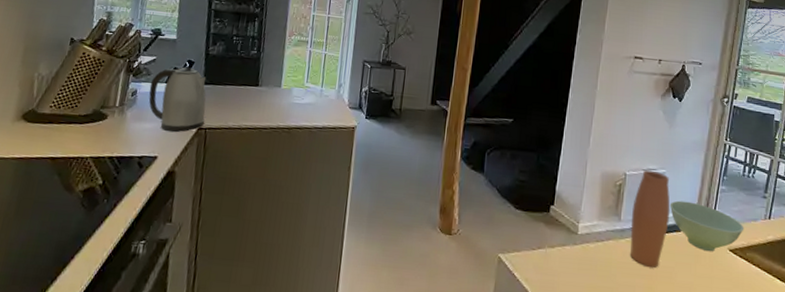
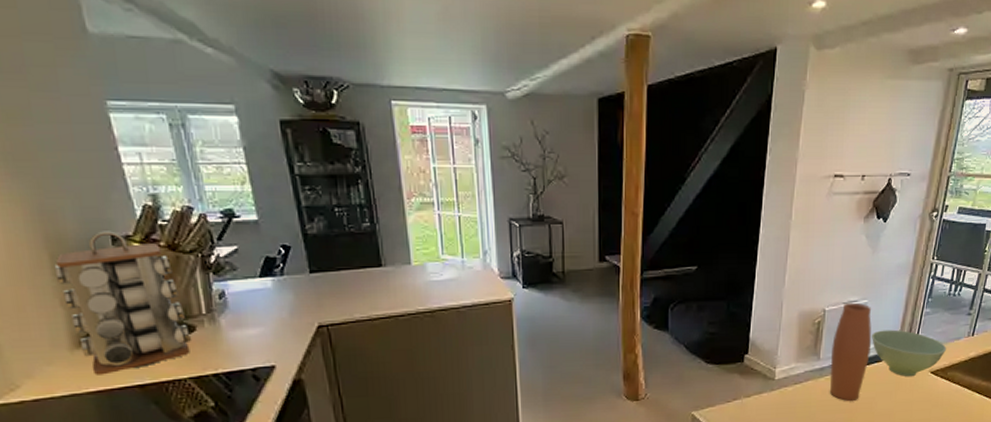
spice rack: none [20,34,105,145] -> present [54,231,192,375]
kettle: present [148,67,207,132] -> none [239,254,323,335]

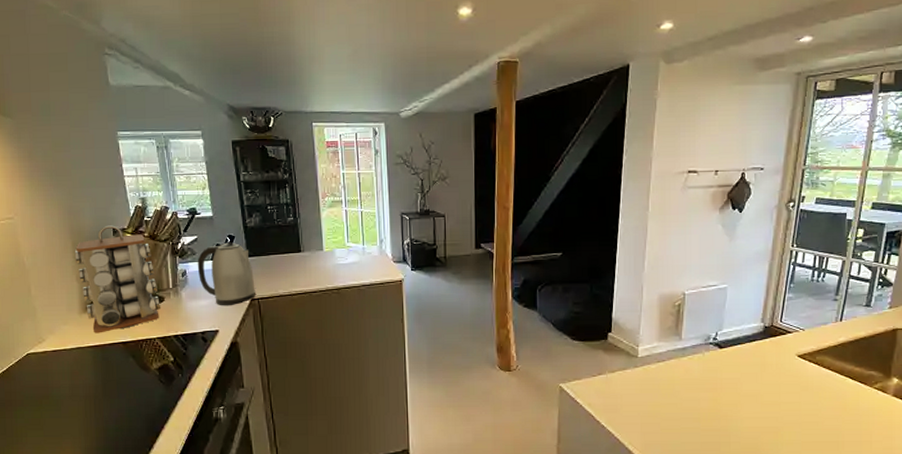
kettle: none [239,254,323,335] -> present [197,242,255,305]
vase: present [830,302,872,401] -> none [692,286,734,380]
bowl: present [871,329,947,377] -> none [732,313,814,360]

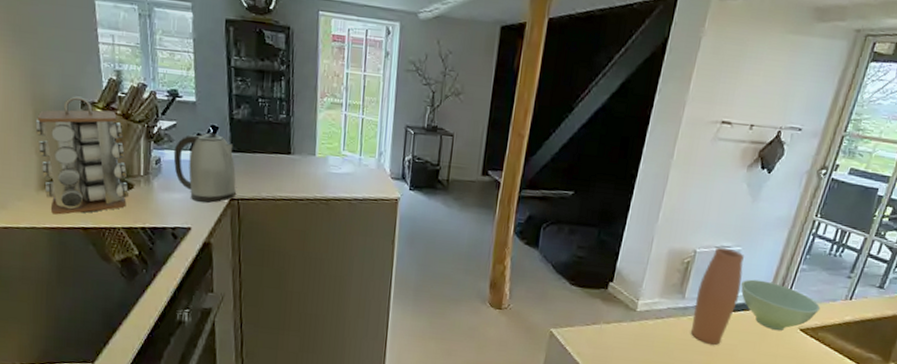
vase: none [692,286,734,380] -> present [691,247,744,345]
bowl: none [732,313,814,360] -> present [740,279,821,331]

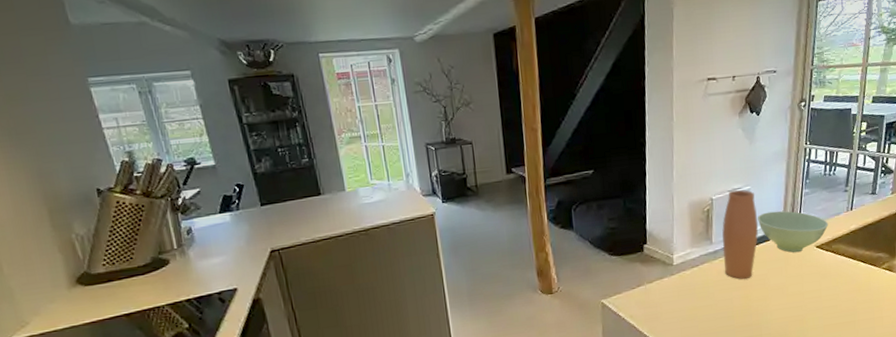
spice rack: present [35,96,130,215] -> none [52,185,167,309]
kettle: present [173,133,236,203] -> none [203,191,275,261]

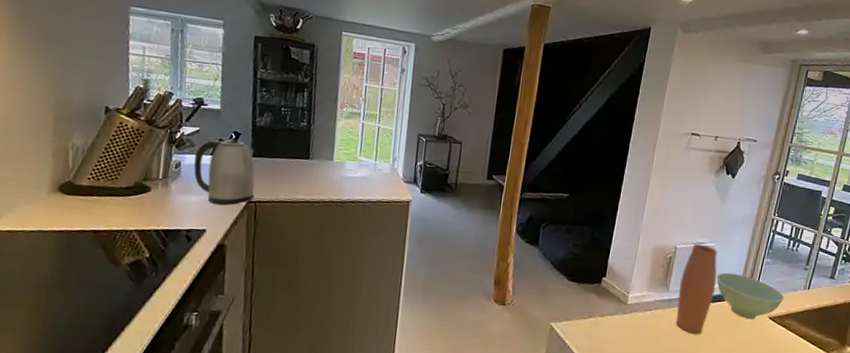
kettle: none [203,191,275,261] -> present [194,138,255,205]

